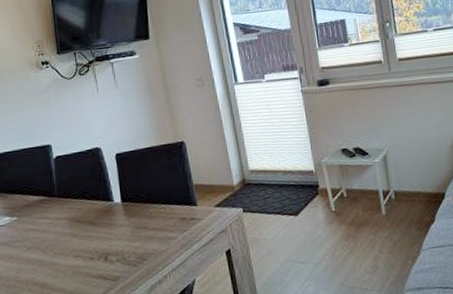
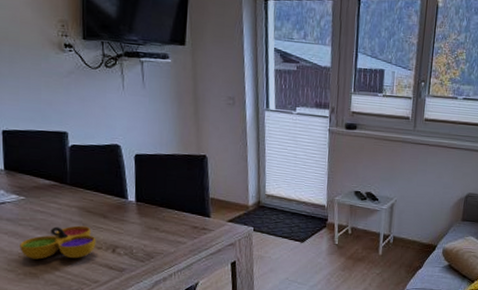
decorative bowl: none [16,237,88,282] -> present [20,225,96,260]

